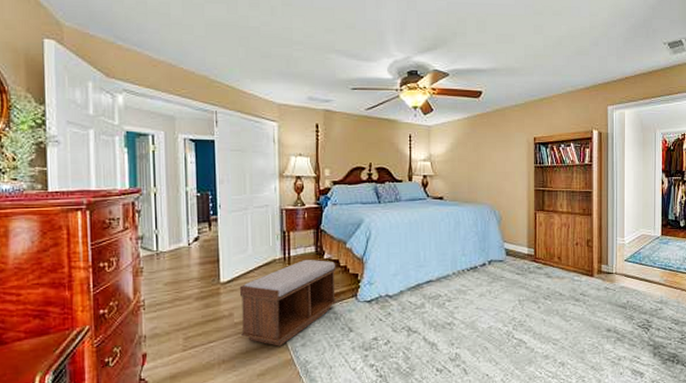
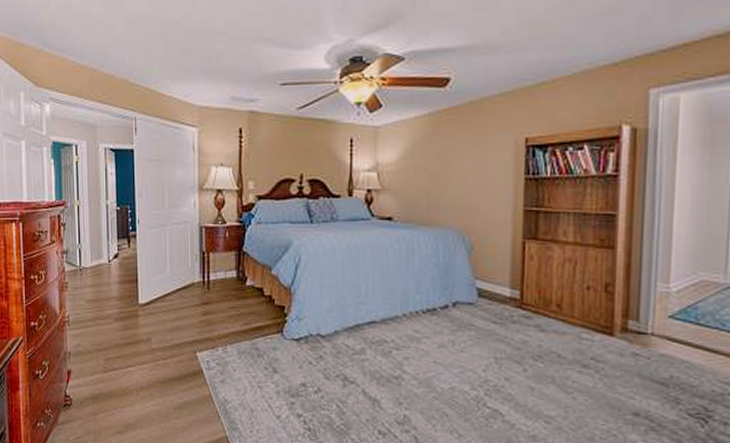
bench: present [239,259,337,346] -> none [157,284,260,380]

